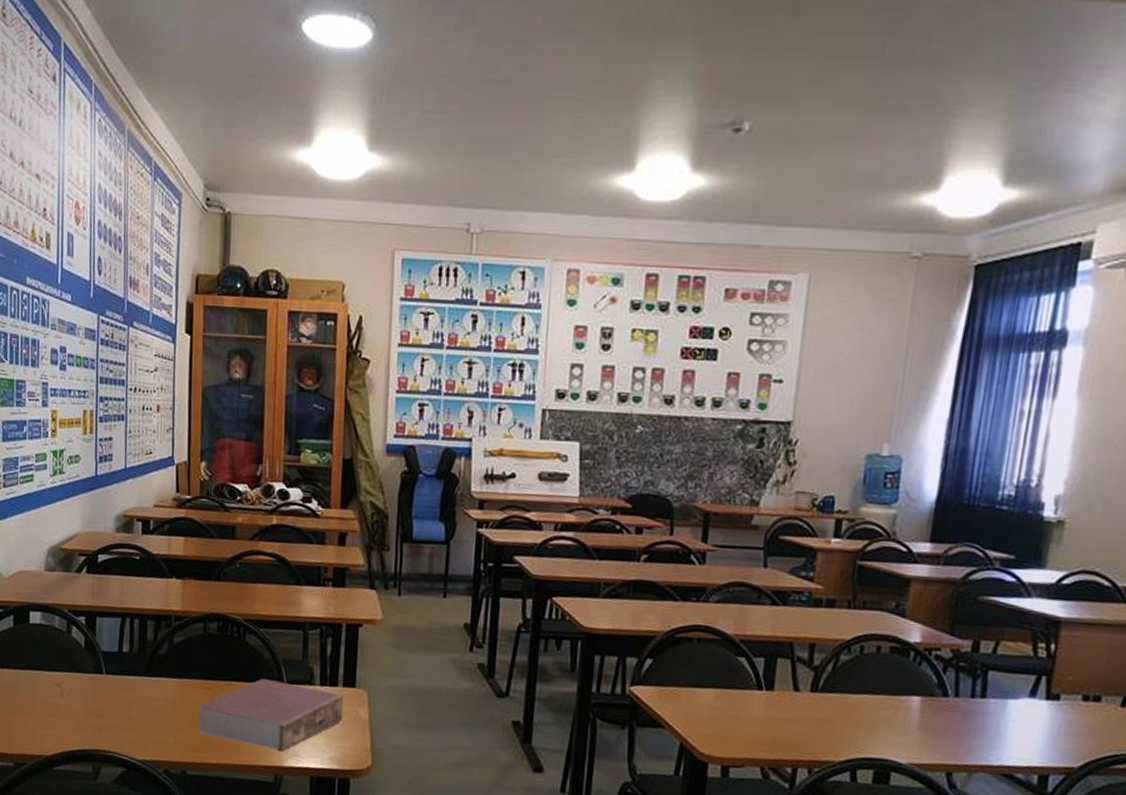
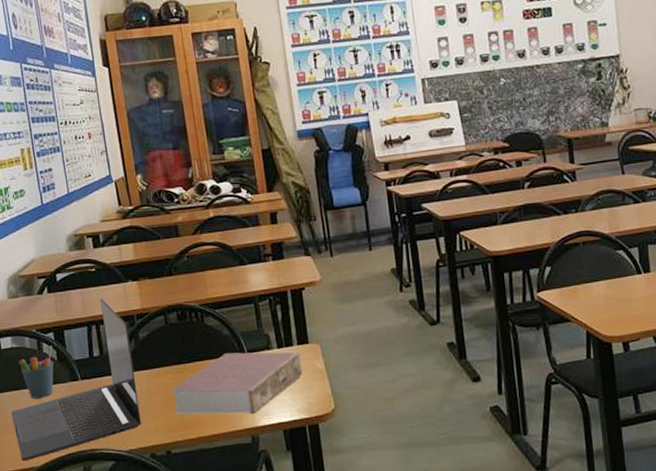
laptop: none [28,591,164,747] -> present [11,299,142,461]
pen holder: none [44,631,82,684] -> present [18,346,54,399]

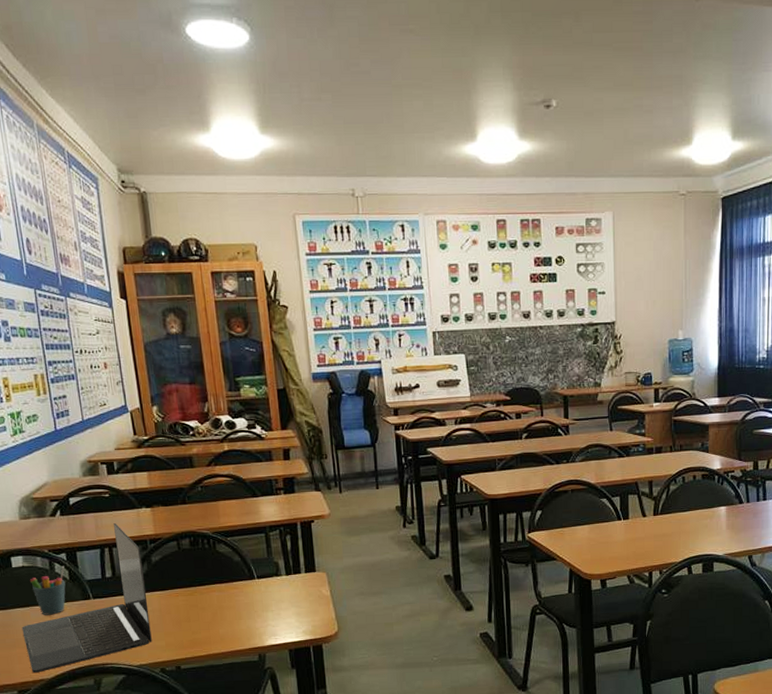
book: present [171,352,303,415] -> none [182,578,309,635]

